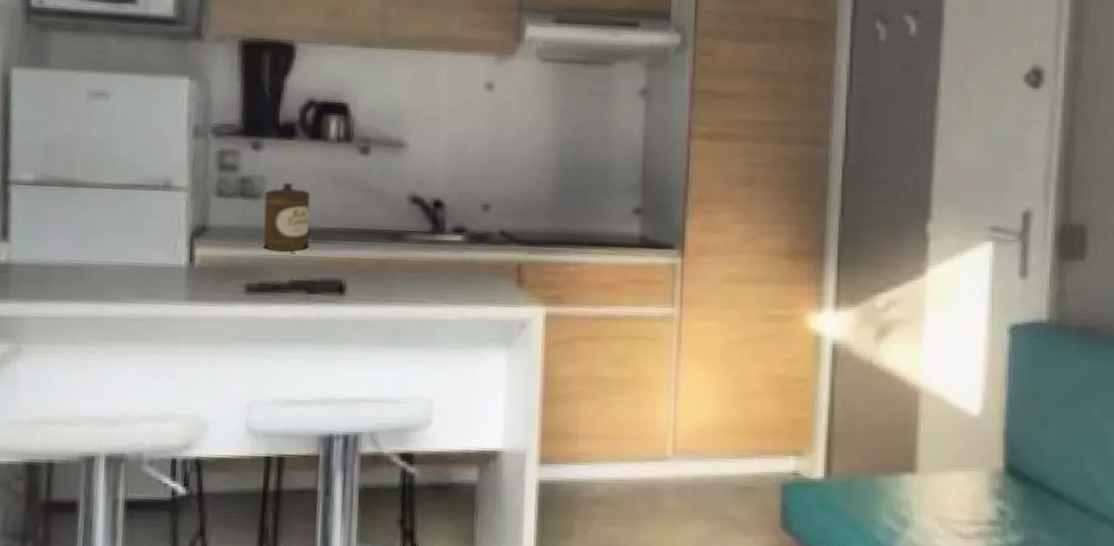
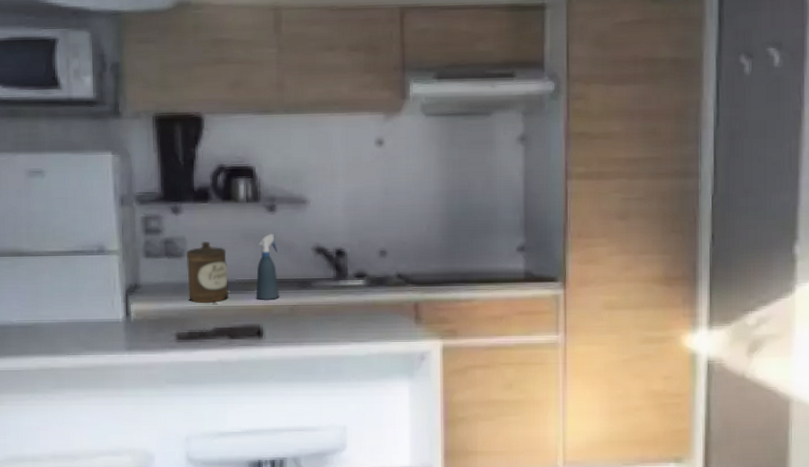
spray bottle: none [340,177,369,253] -> present [256,233,279,301]

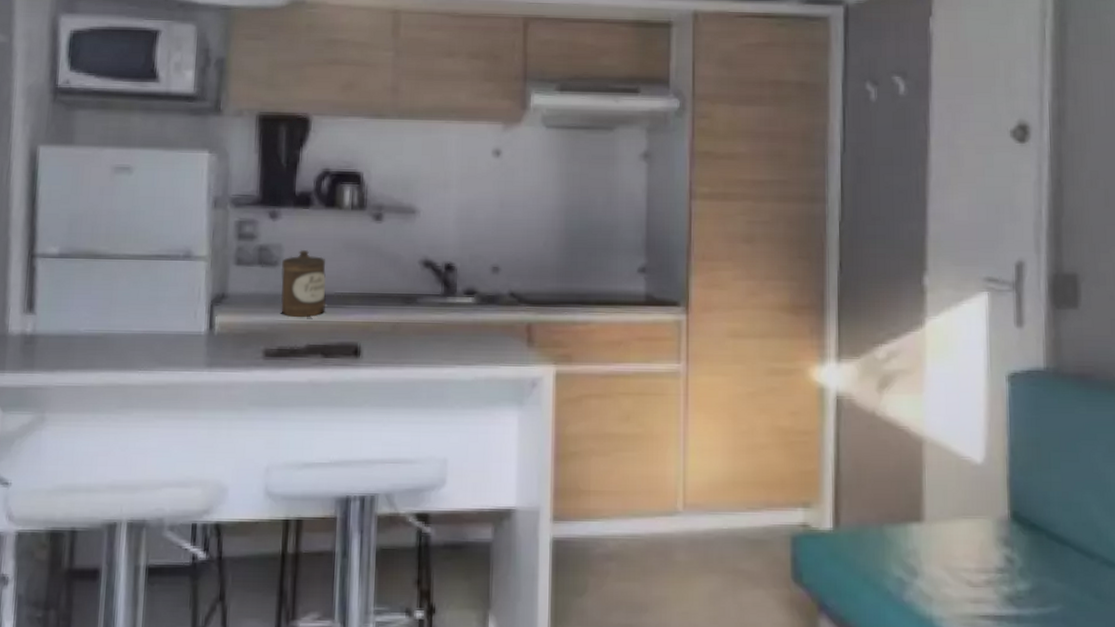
spray bottle: present [256,233,279,301] -> none [355,243,382,317]

